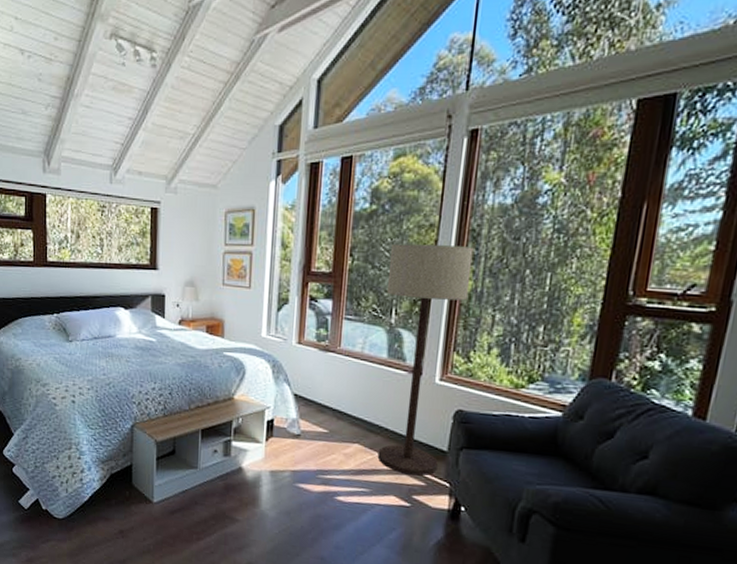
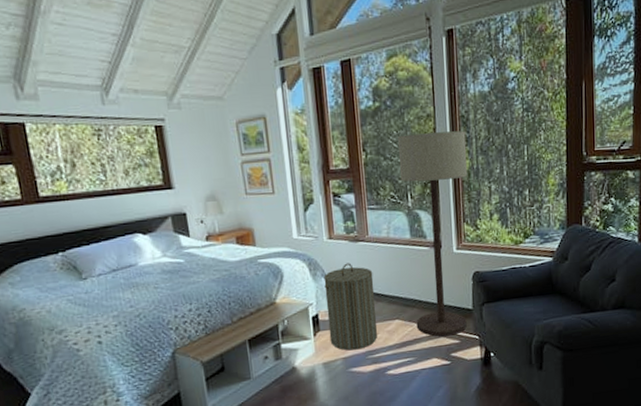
laundry hamper: none [281,372,339,466] -> present [323,263,378,351]

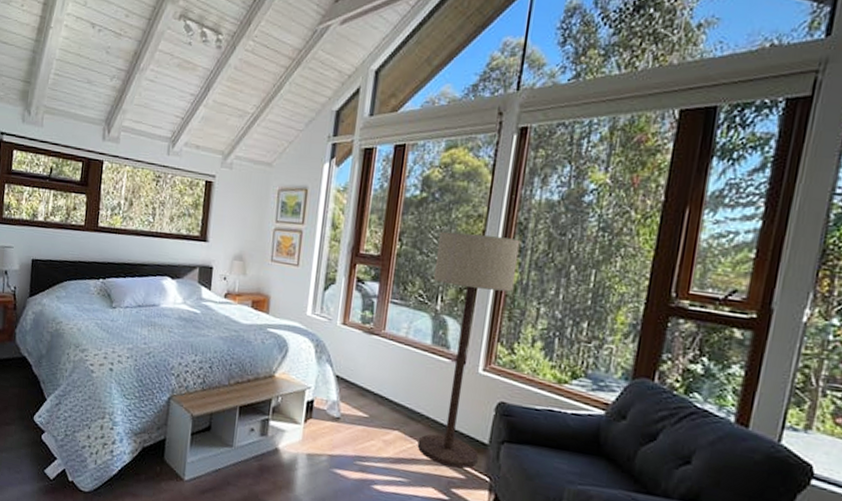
laundry hamper: present [323,263,378,351] -> none [319,354,382,452]

